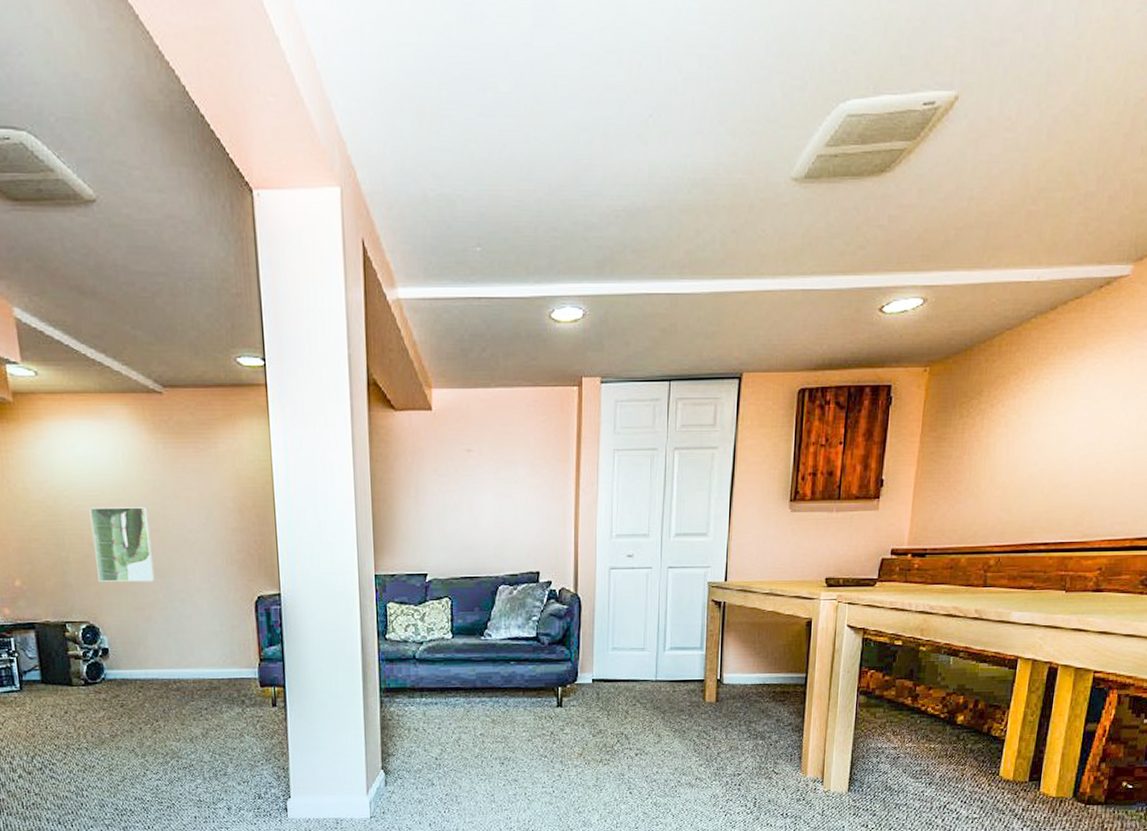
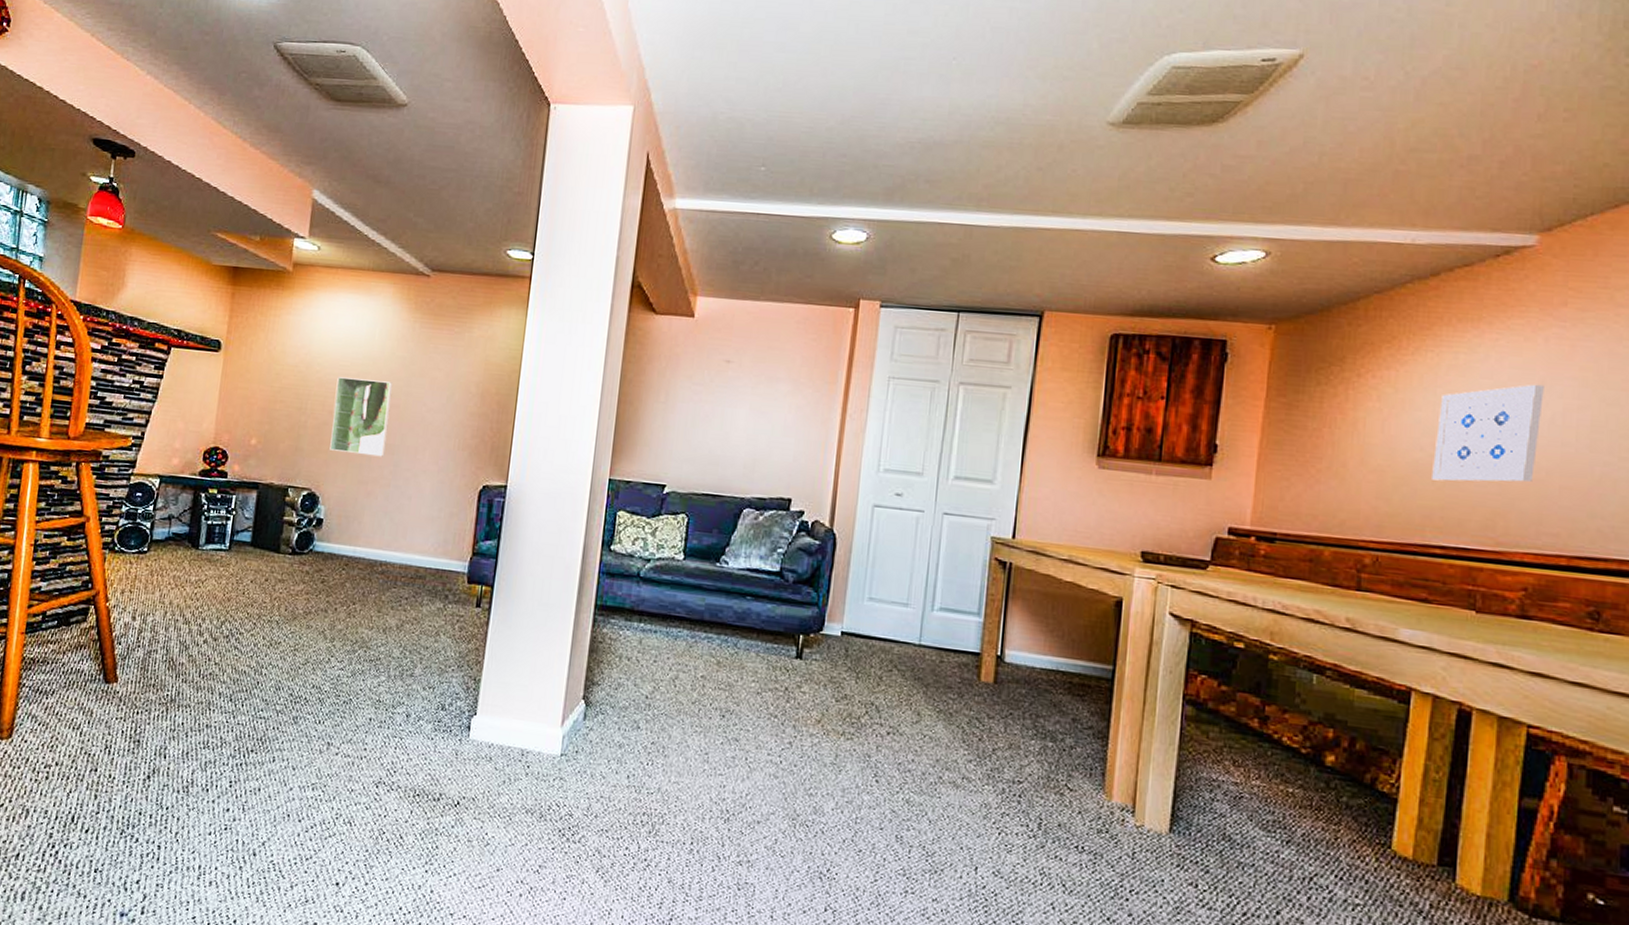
wall art: none [1041,399,1126,490] -> present [1432,384,1544,482]

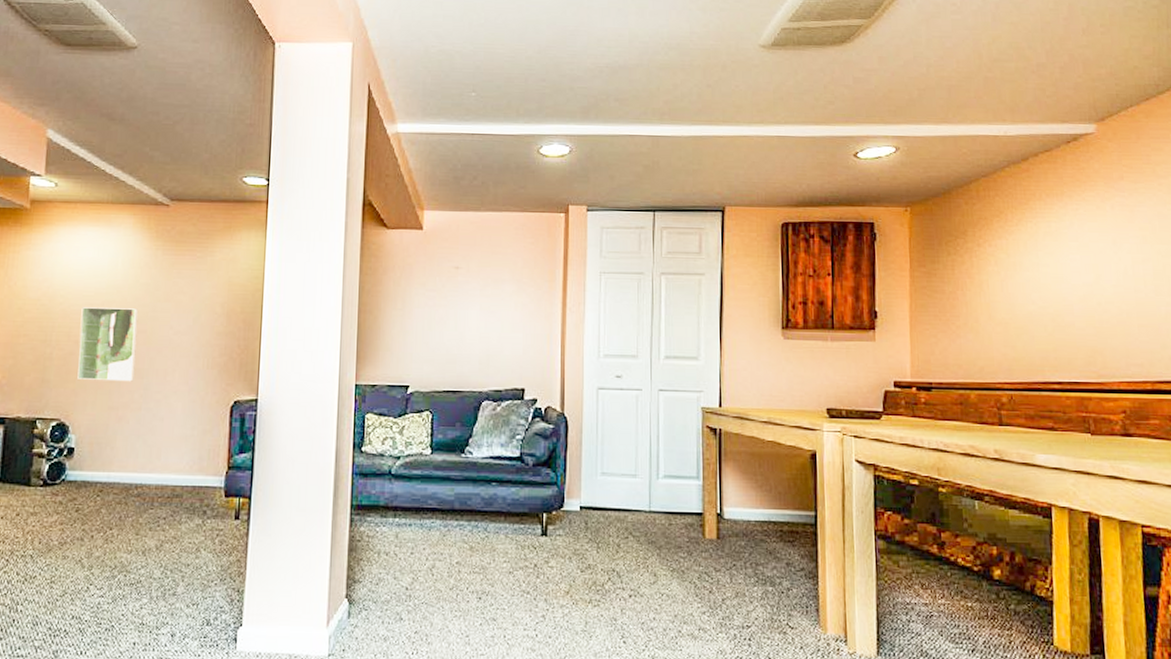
wall art: present [1432,384,1544,482] -> none [1042,243,1118,328]

